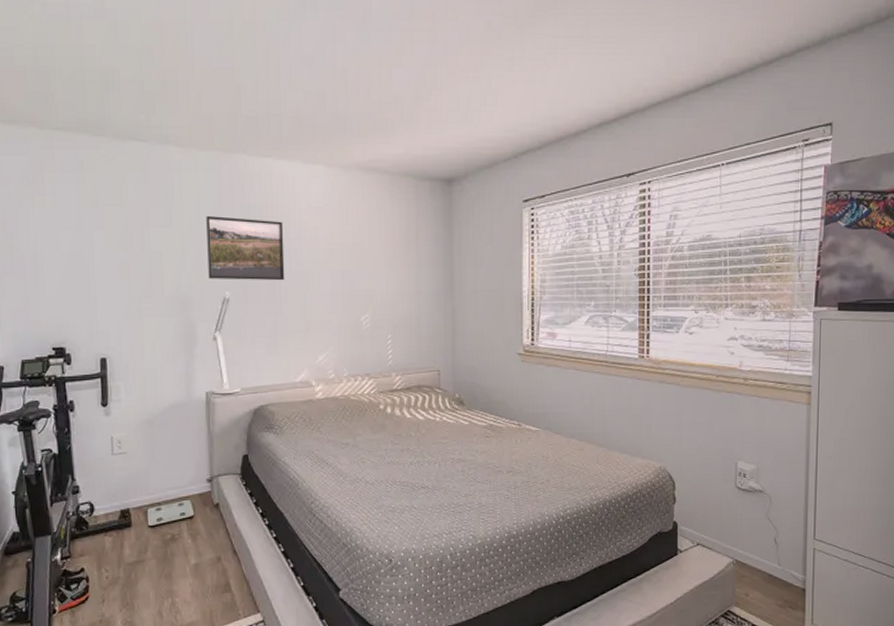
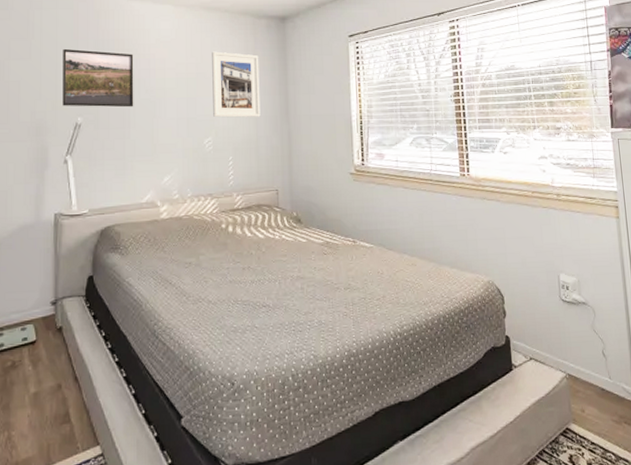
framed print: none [369,218,422,293] -> present [212,51,261,118]

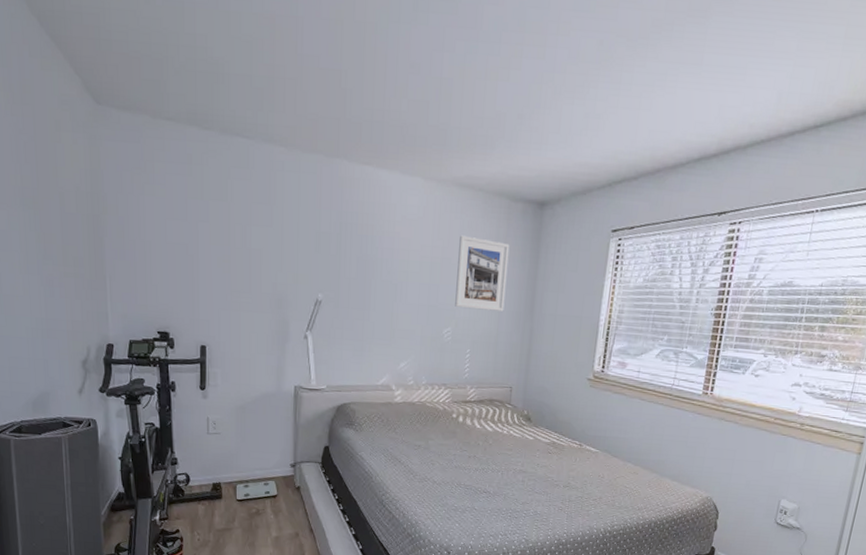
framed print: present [62,48,134,108] -> none [303,218,378,288]

